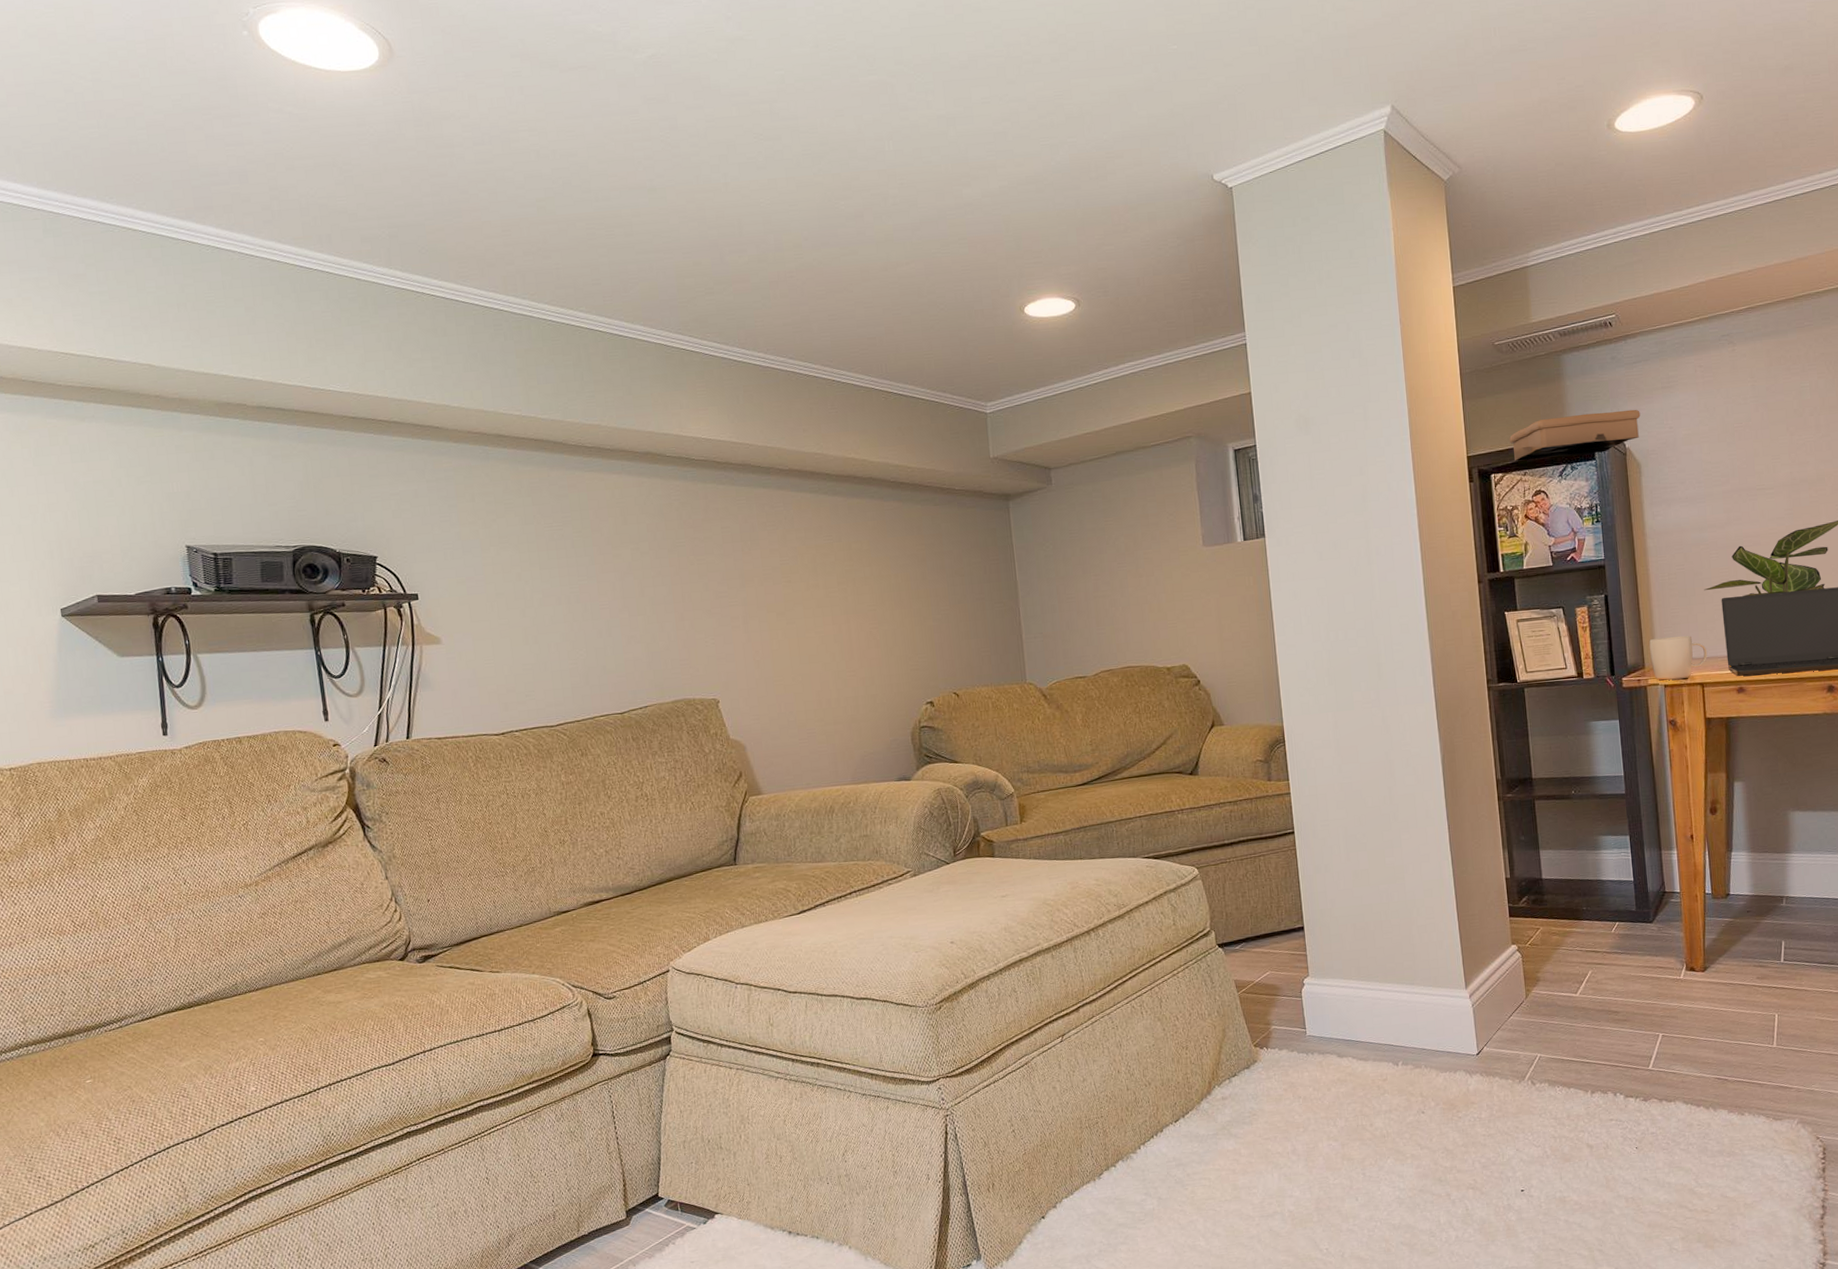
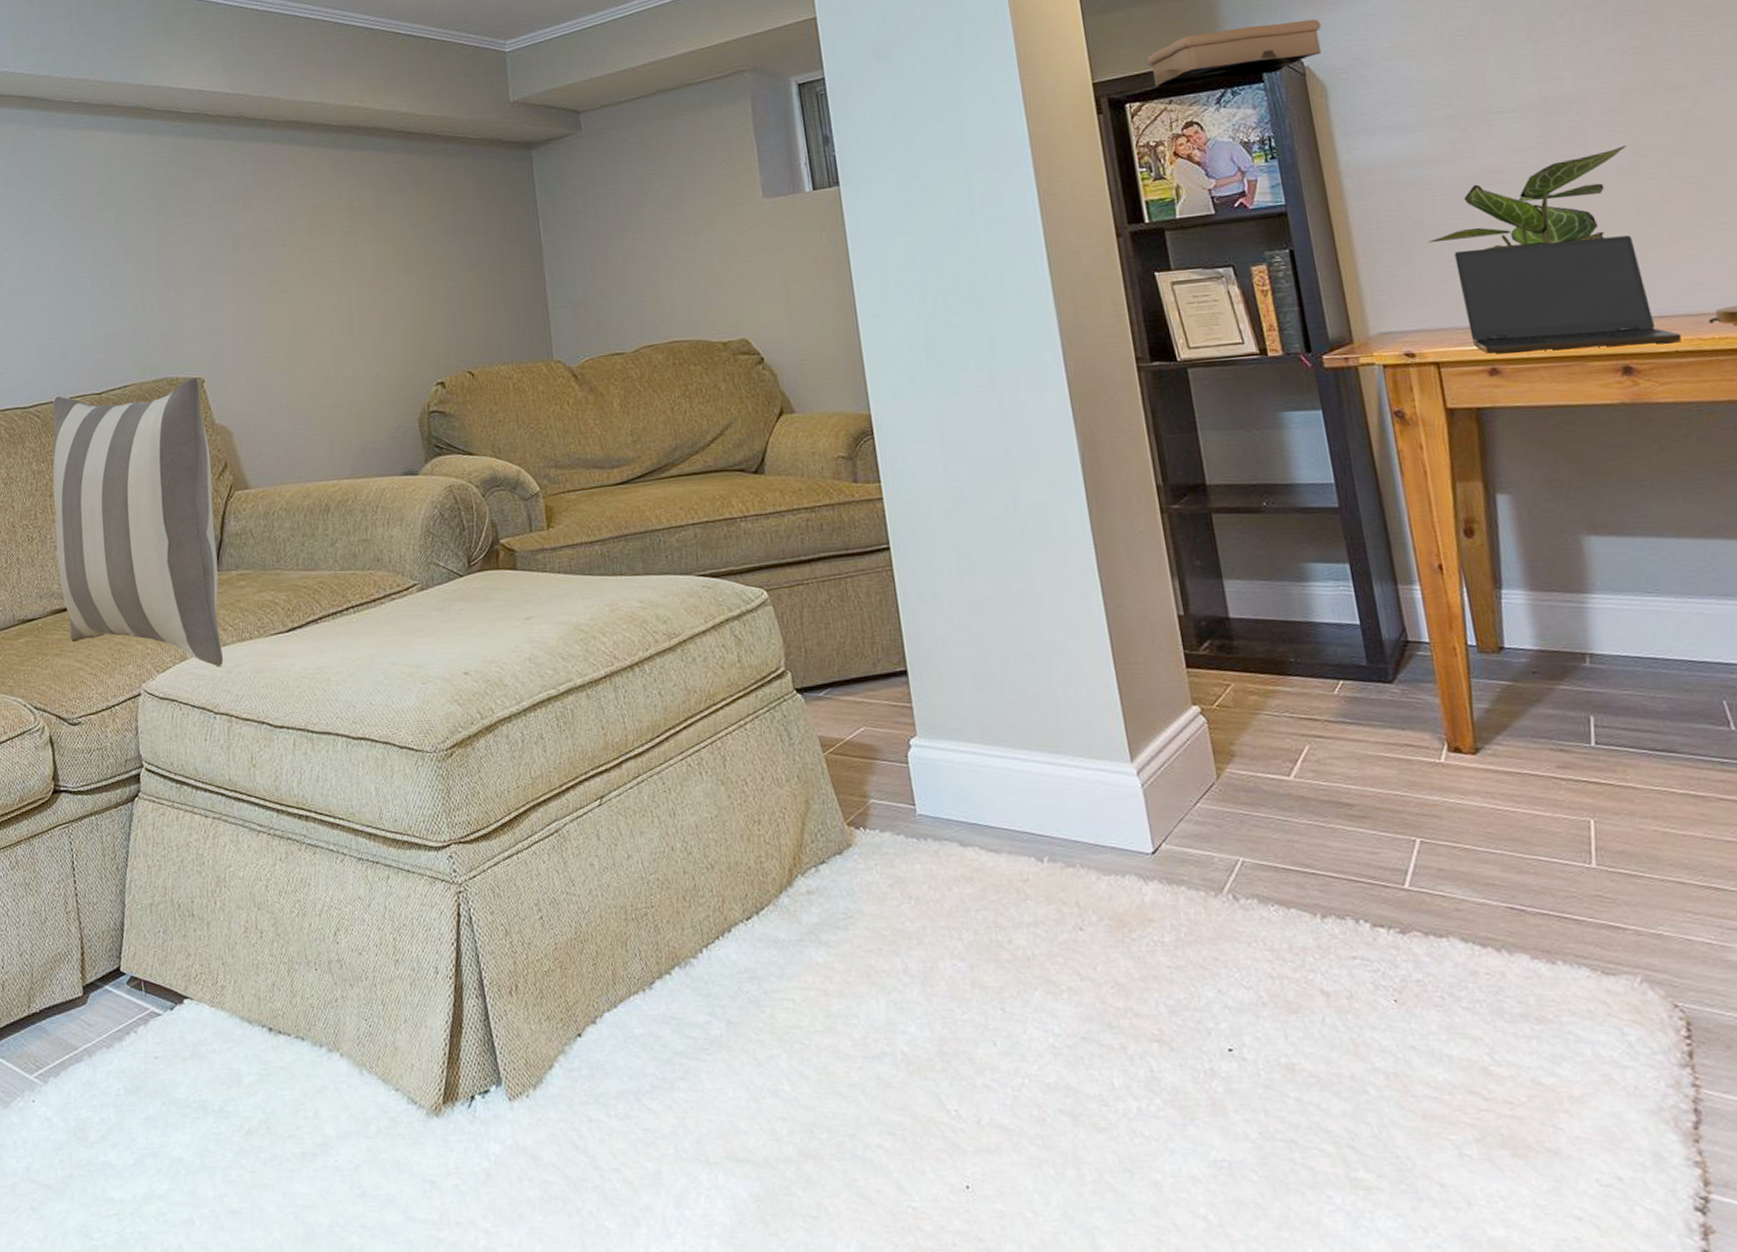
pillow: none [578,698,743,945] -> present [52,377,224,666]
mug: present [1649,636,1708,681] -> none [1356,301,1442,359]

